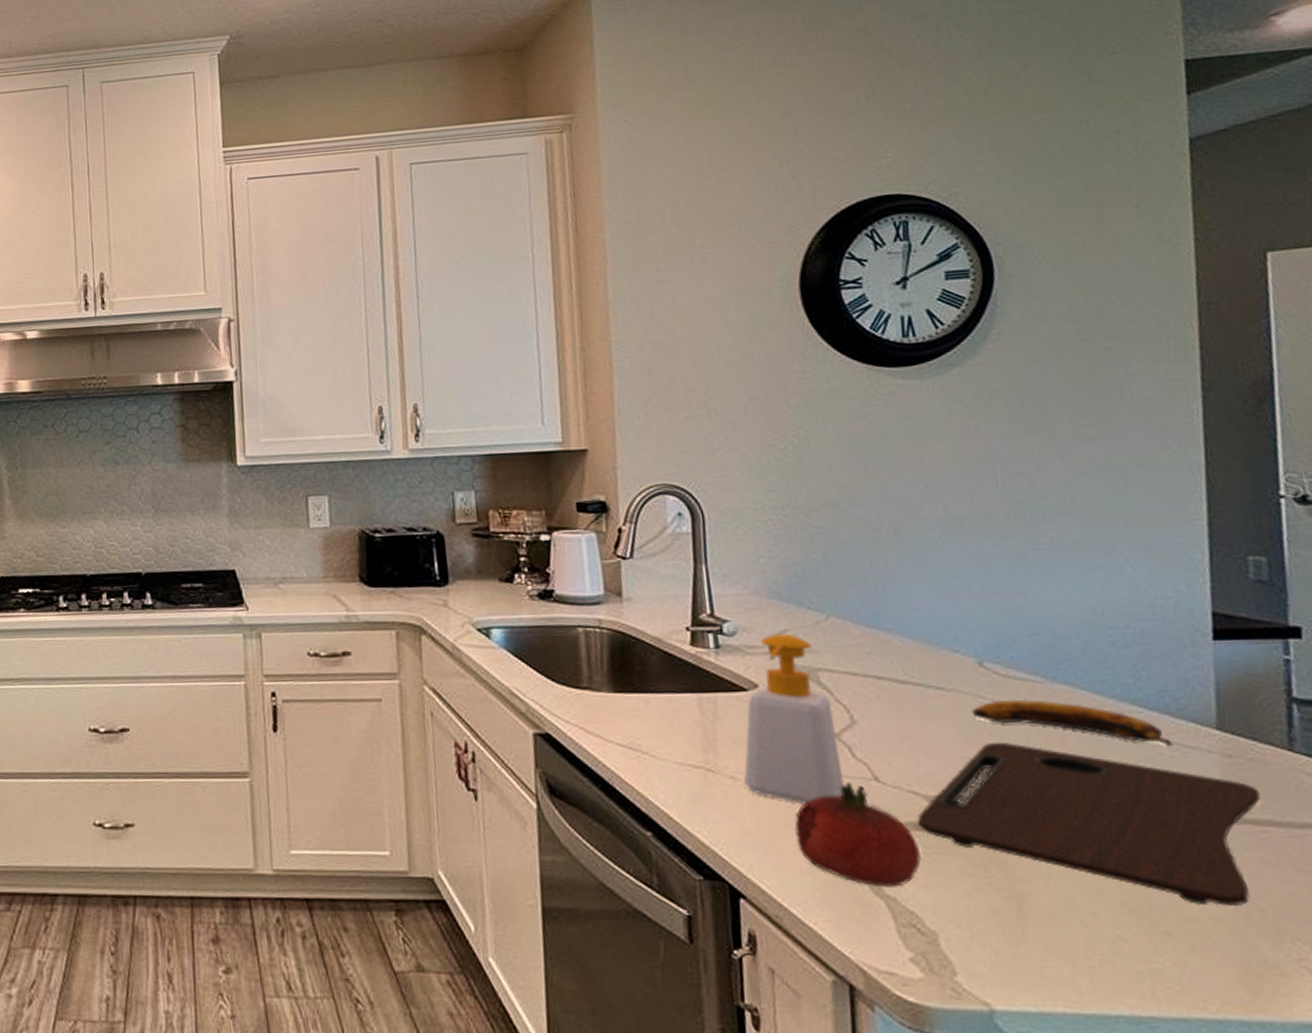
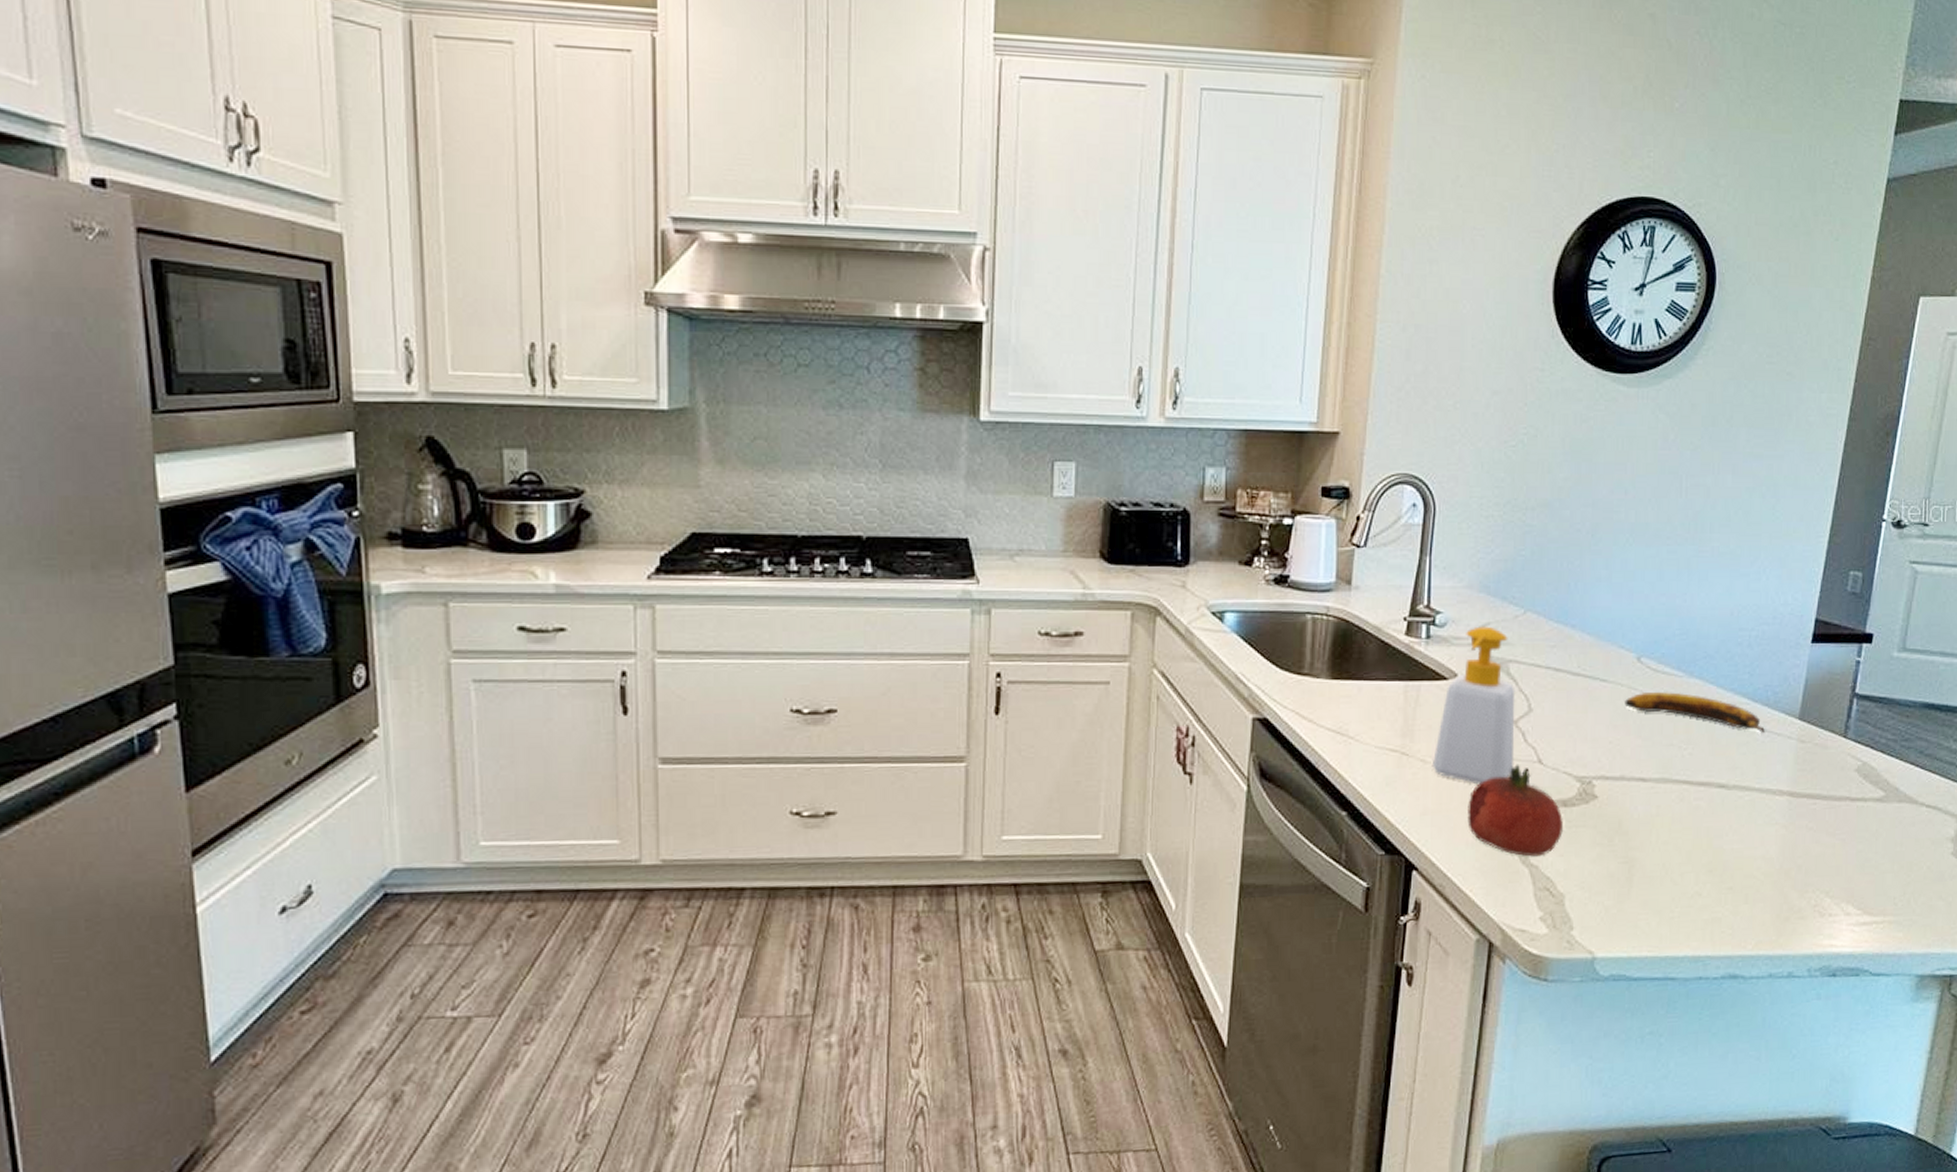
cutting board: present [917,741,1261,907] -> none [1566,728,1817,865]

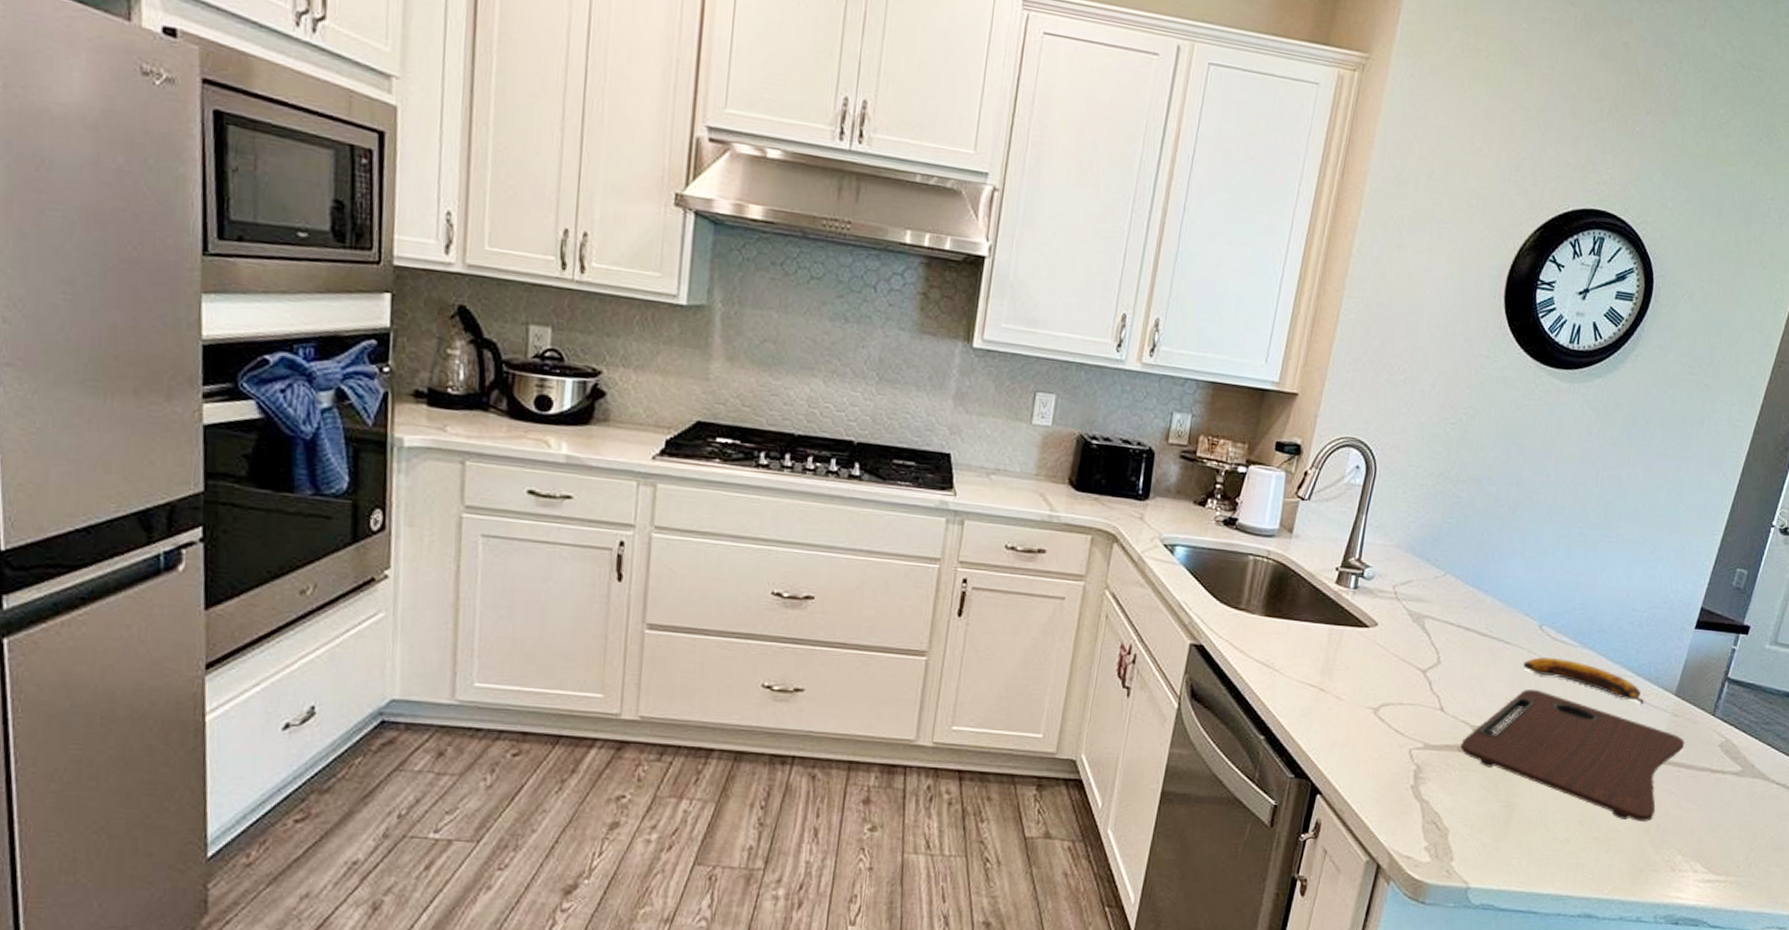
soap bottle: present [1433,626,1515,785] -> none [1346,582,1428,724]
fruit: present [1467,764,1563,857] -> none [1371,709,1456,794]
cutting board: none [1566,728,1817,865] -> present [1460,688,1685,823]

